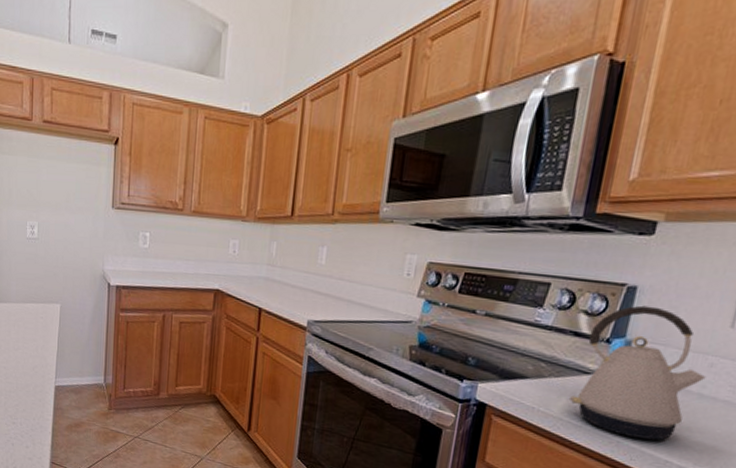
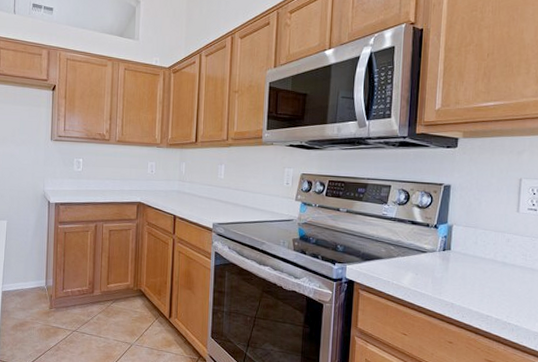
kettle: present [569,305,707,441] -> none [414,199,506,301]

